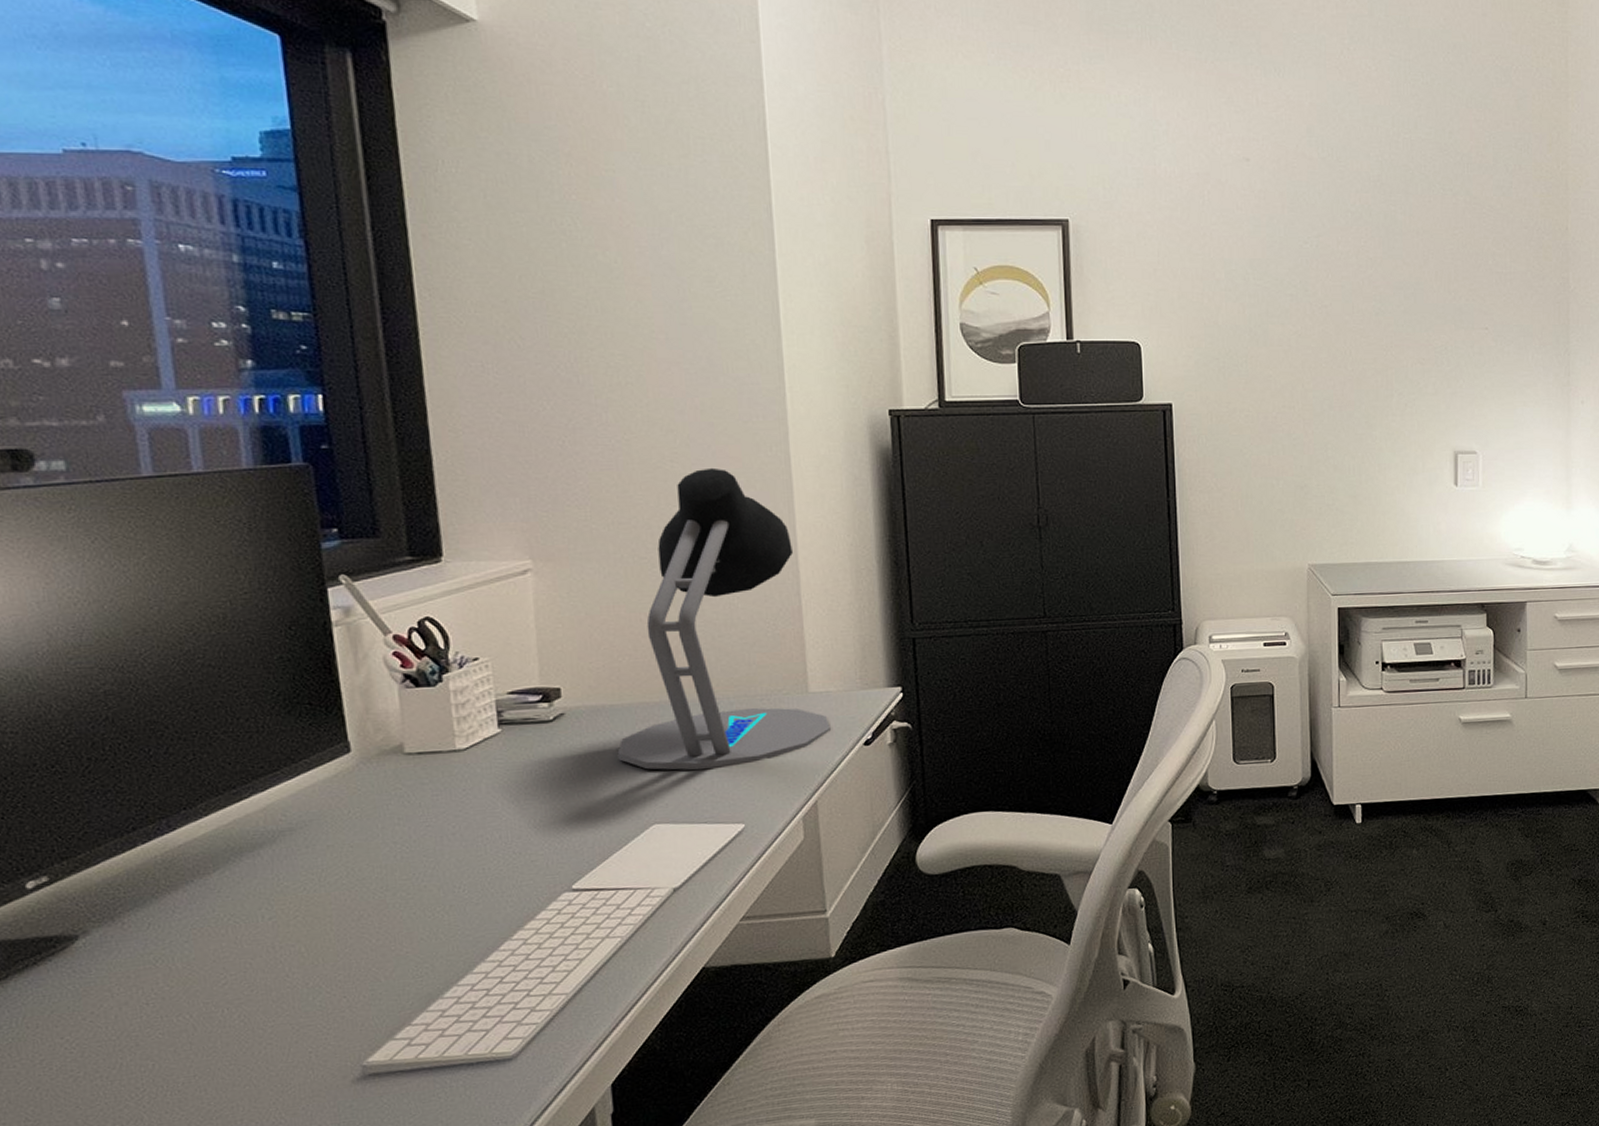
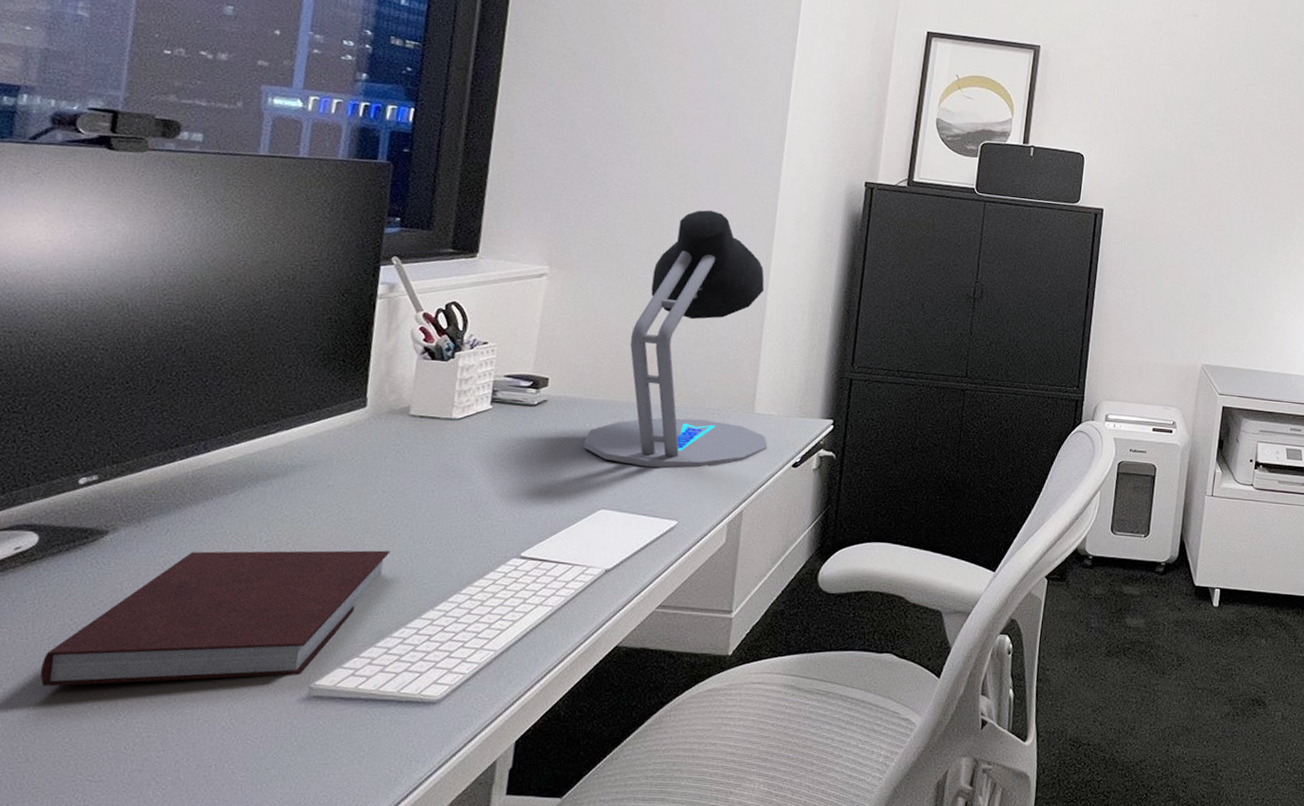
notebook: none [40,906,420,1114] -> present [40,550,391,687]

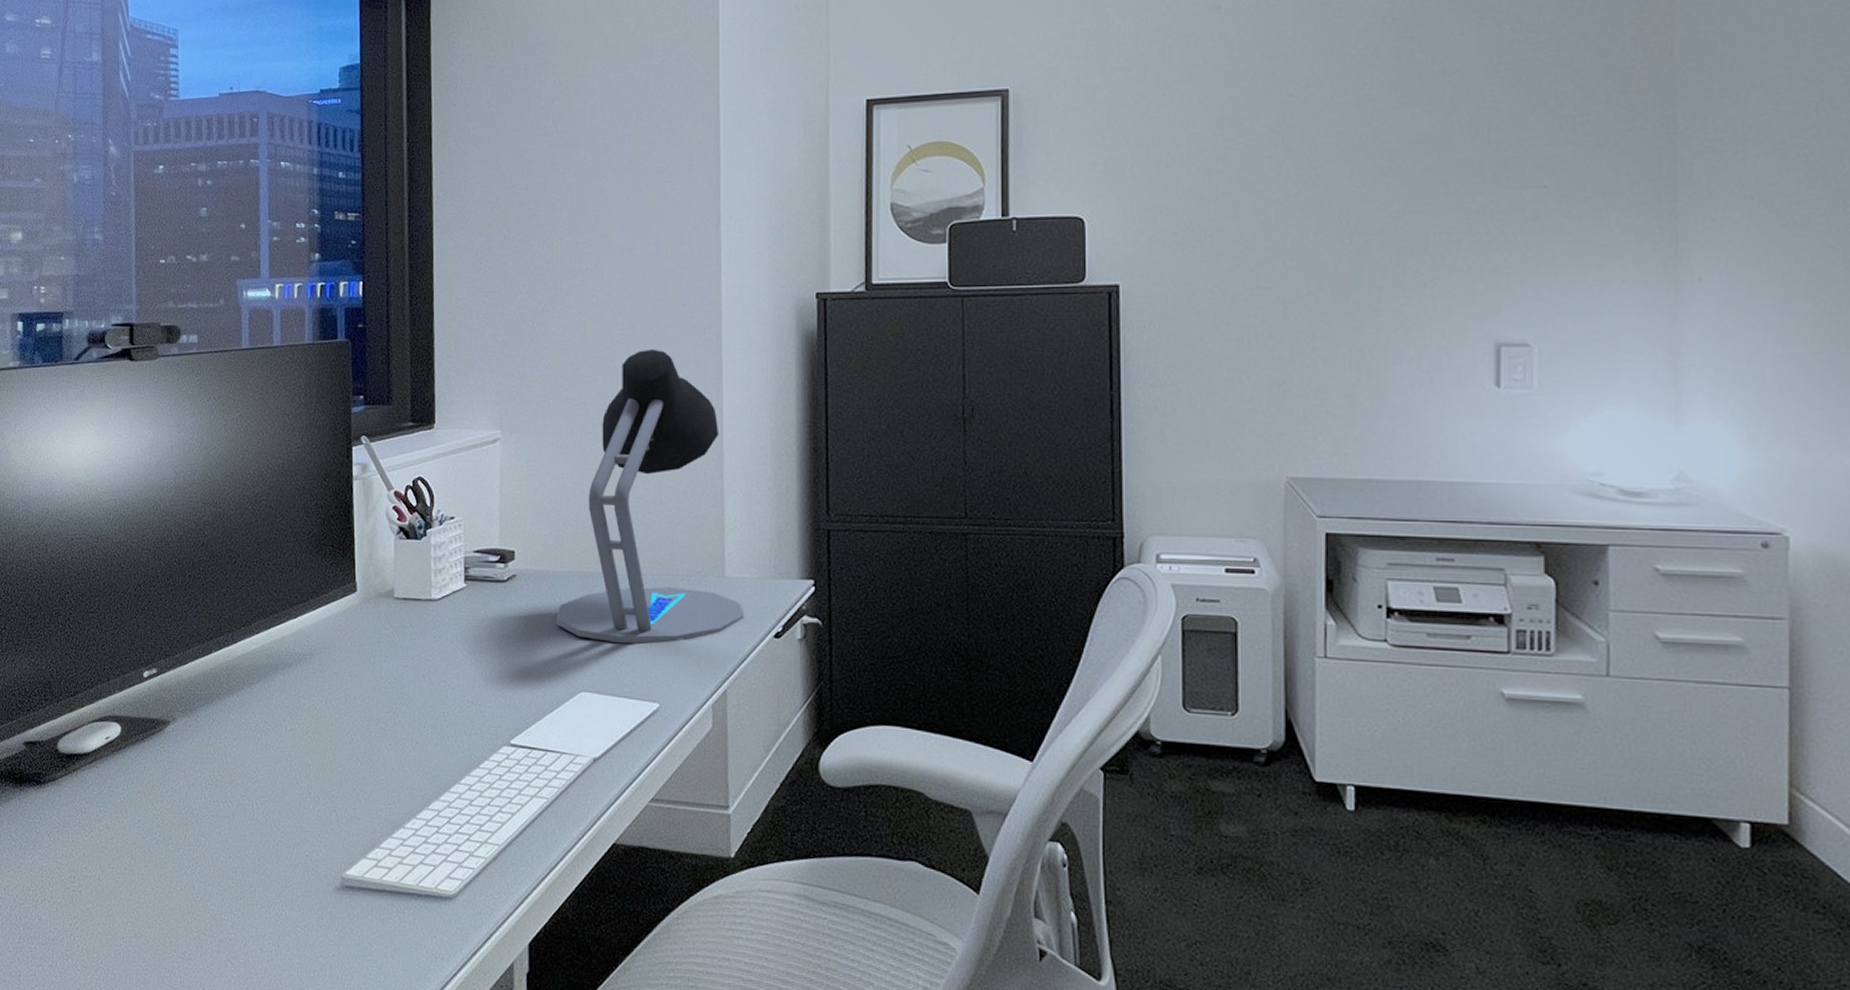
notebook: present [40,550,391,687] -> none [135,738,394,868]

